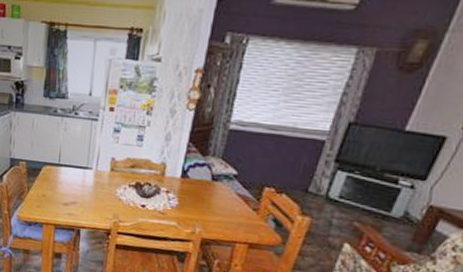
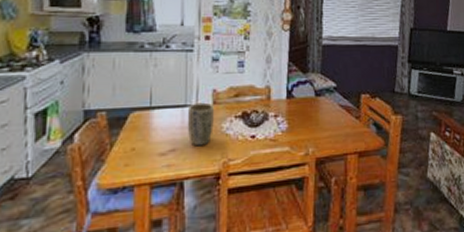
plant pot: none [87,167,111,205] -> present [187,102,214,147]

